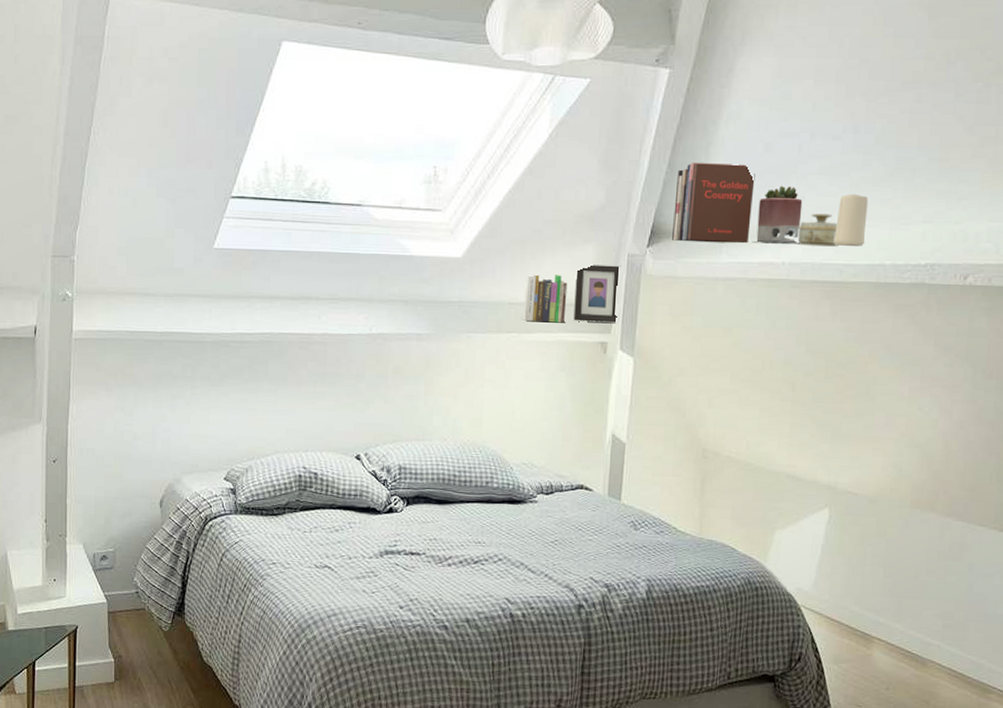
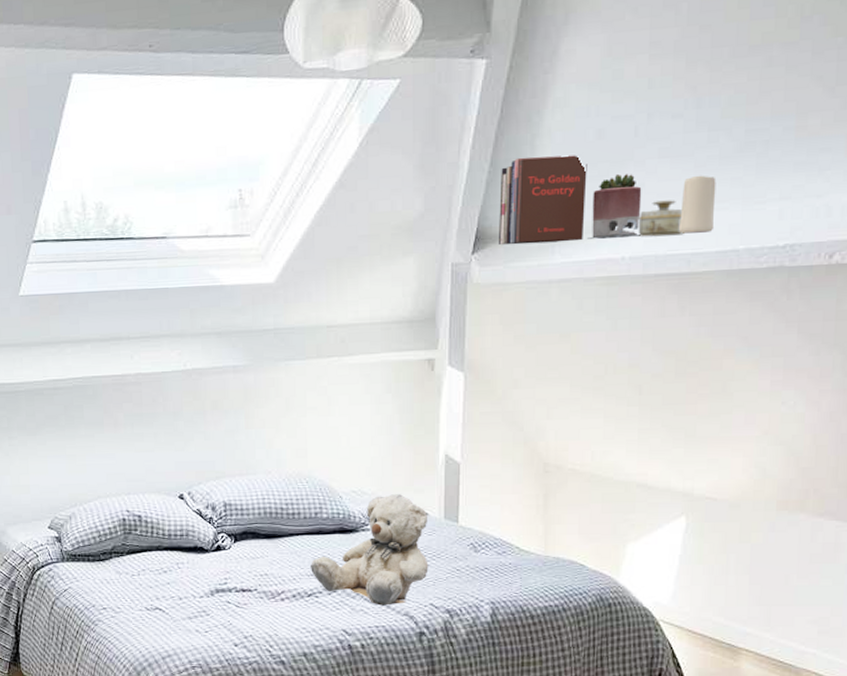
teddy bear: none [478,469,592,577] -> present [311,494,429,606]
books: present [523,274,568,323] -> none [343,291,389,344]
picture frame: present [573,265,621,323] -> none [397,276,445,339]

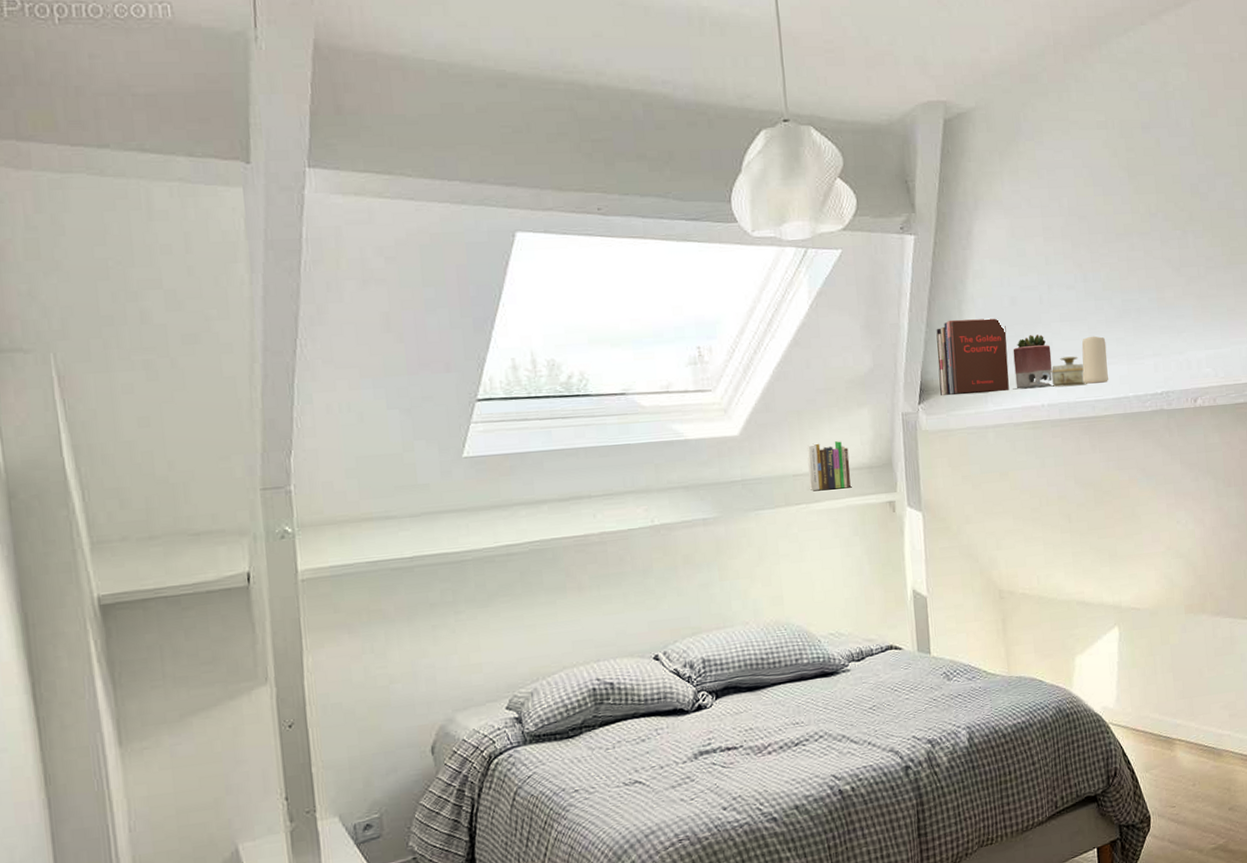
teddy bear: present [311,494,429,606] -> none [795,632,908,745]
books: none [343,291,389,344] -> present [806,440,851,491]

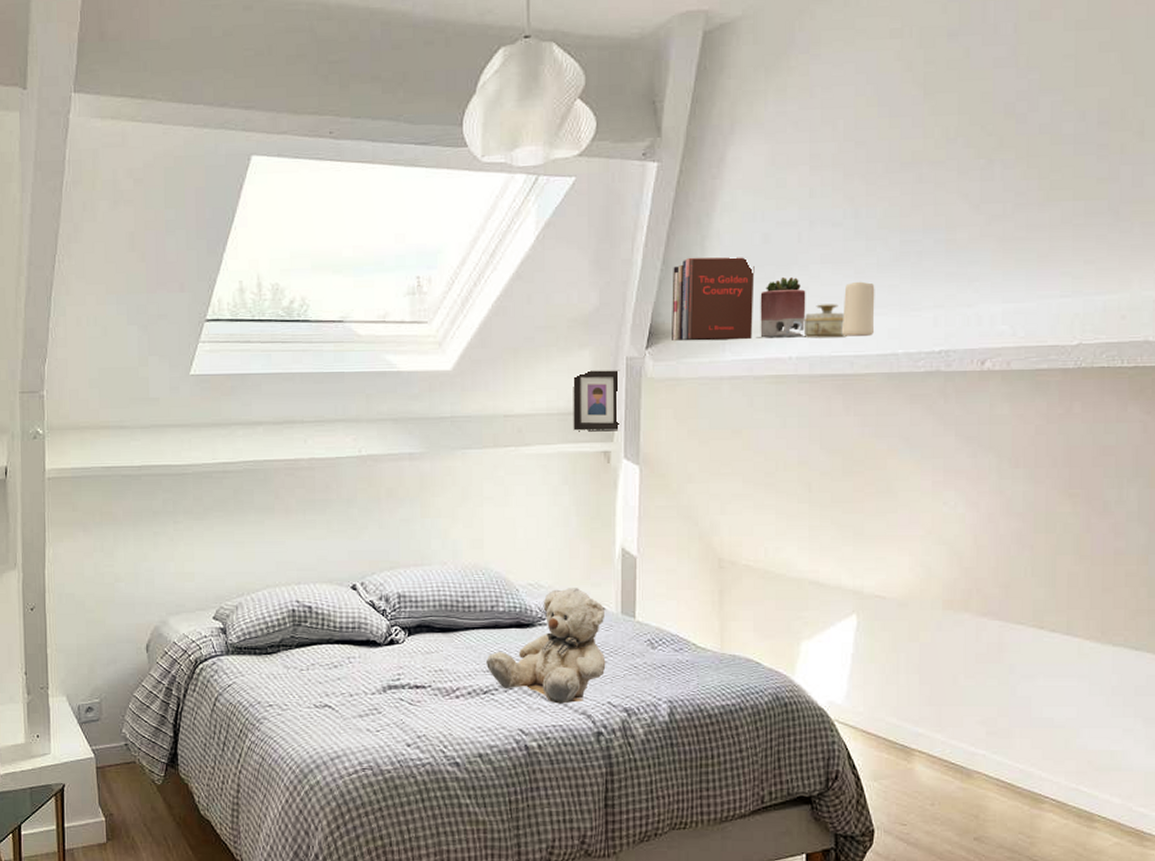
teddy bear: none [795,632,908,745] -> present [487,588,606,704]
books: present [806,440,851,491] -> none [520,382,565,434]
picture frame: none [855,425,901,485] -> present [573,370,620,431]

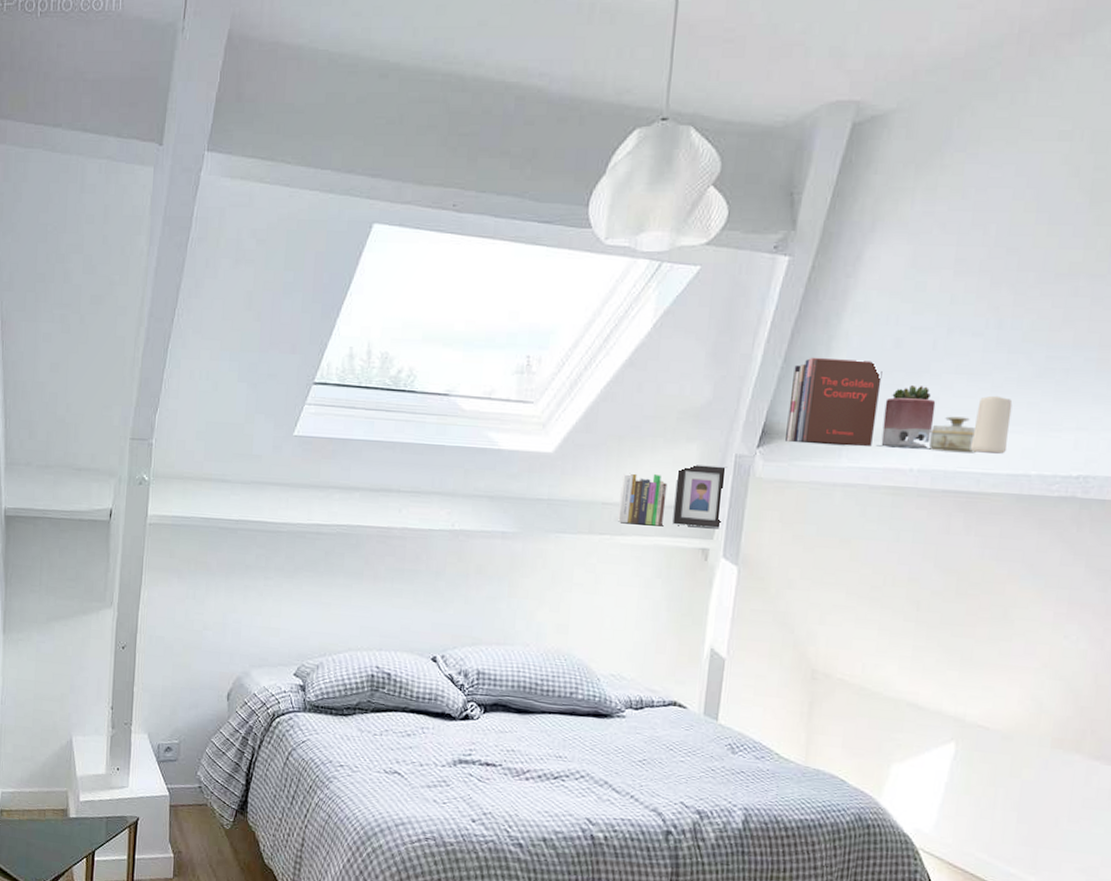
teddy bear: present [487,588,606,704] -> none [560,683,686,799]
books: none [520,382,565,434] -> present [617,473,668,527]

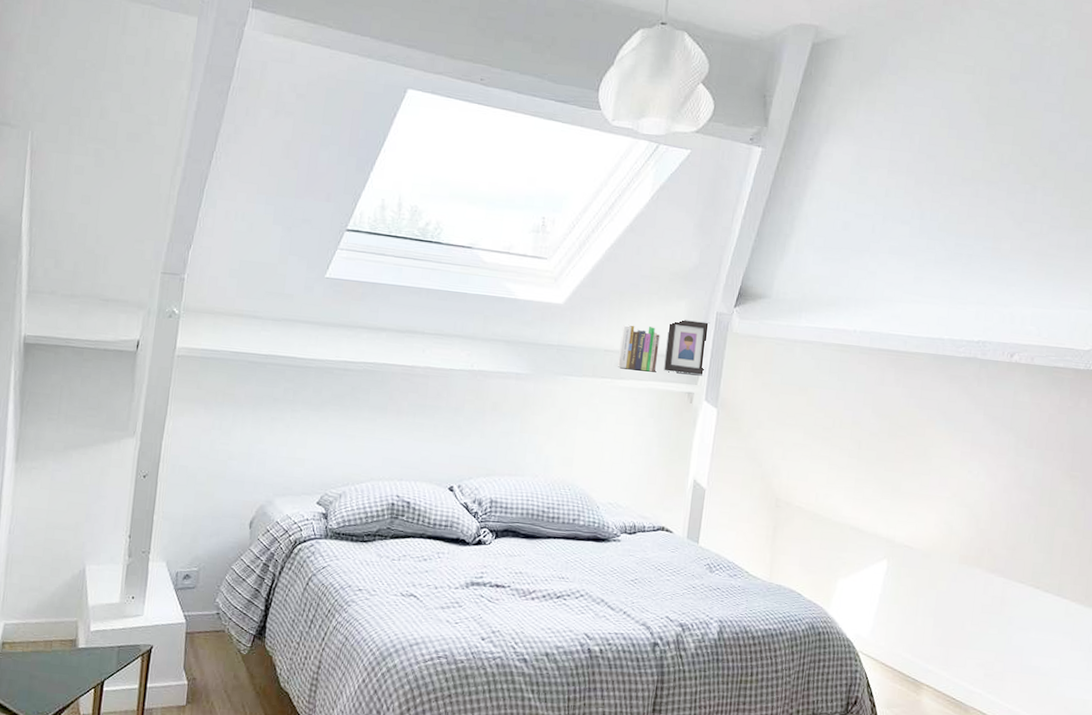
books: present [784,357,882,447] -> none [756,233,834,311]
succulent planter: present [876,384,936,450] -> none [828,260,874,315]
decorative jar: present [929,416,976,454] -> none [869,288,904,320]
candle: present [970,395,1013,454] -> none [899,273,931,321]

